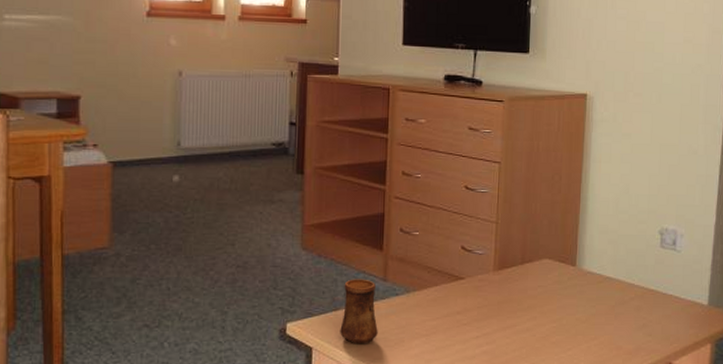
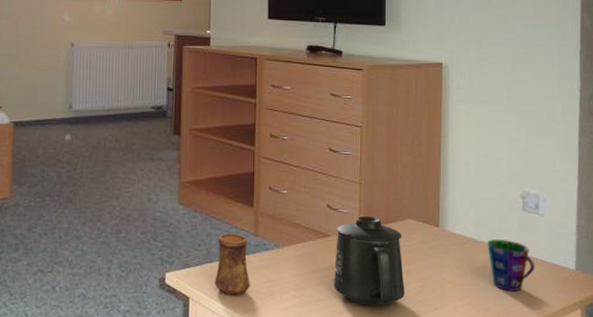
mug: none [465,257,539,349] -> present [333,216,405,306]
cup: none [623,277,670,329] -> present [487,239,536,291]

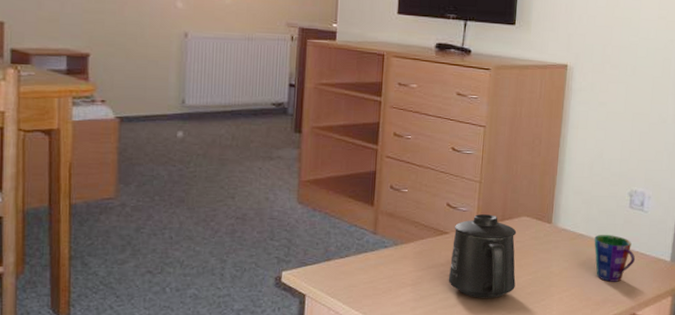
cup: present [215,233,250,296] -> none [332,232,367,292]

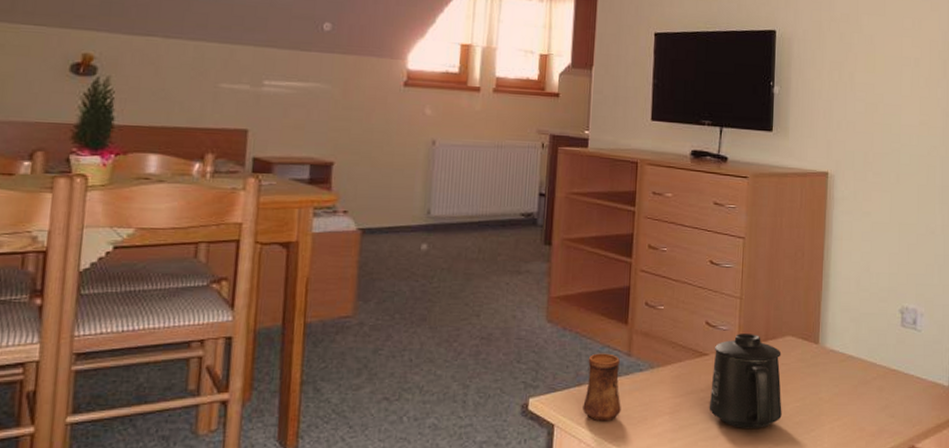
cup: none [332,232,367,292] -> present [583,353,621,422]
cup: present [594,235,636,282] -> none [865,356,911,410]

